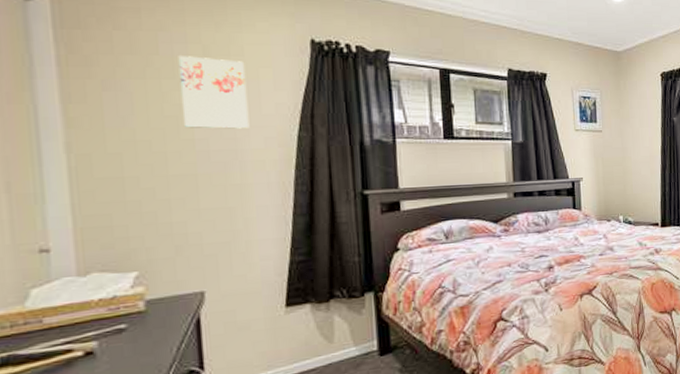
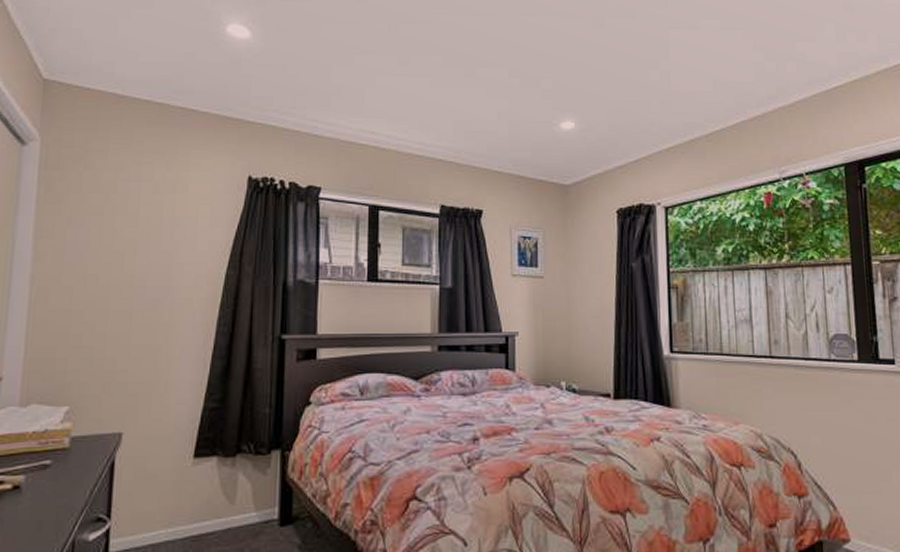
wall art: present [178,56,250,129] -> none [129,194,187,265]

